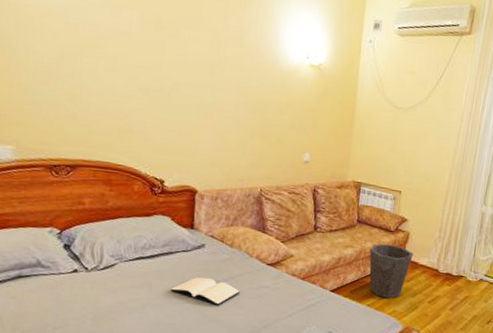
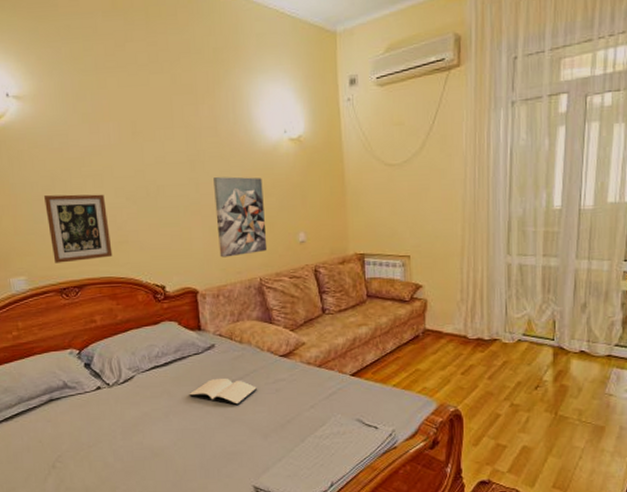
picture frame: none [48,68,116,143] -> present [43,194,113,263]
wall art: none [225,86,279,165] -> present [213,176,268,258]
waste bin: present [369,244,413,299] -> none [385,315,435,376]

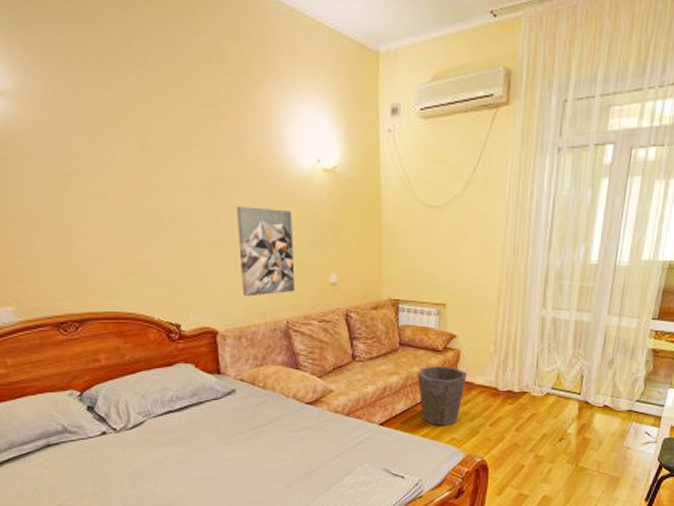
picture frame: present [43,194,113,263] -> none [33,214,119,294]
book: present [189,378,257,406] -> none [206,424,280,454]
waste bin: none [385,315,435,376] -> present [417,365,467,426]

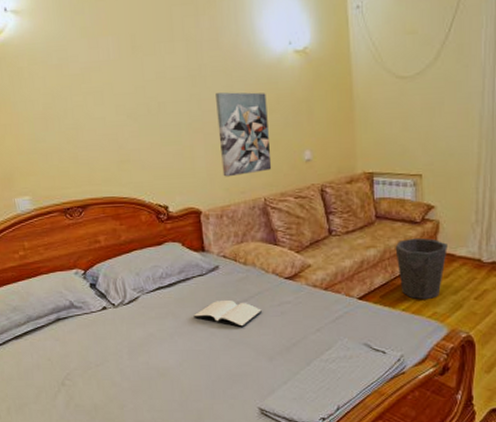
book: none [206,424,280,454] -> present [193,299,262,328]

